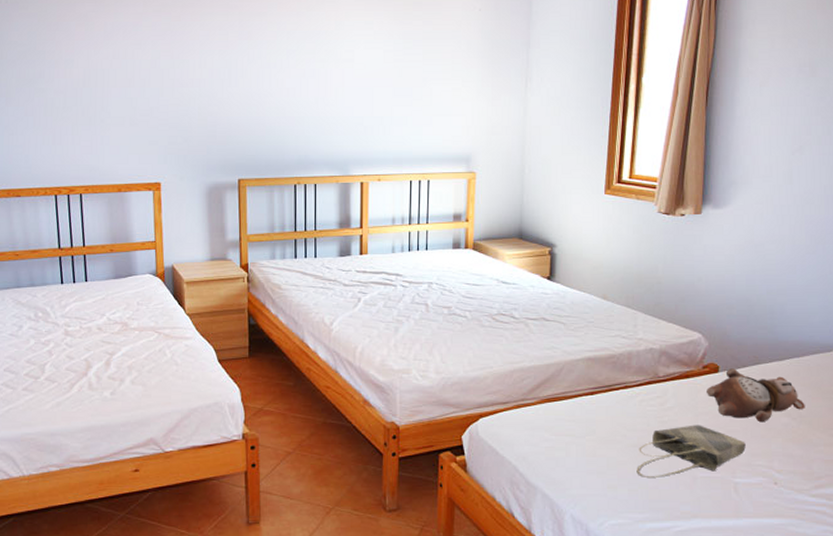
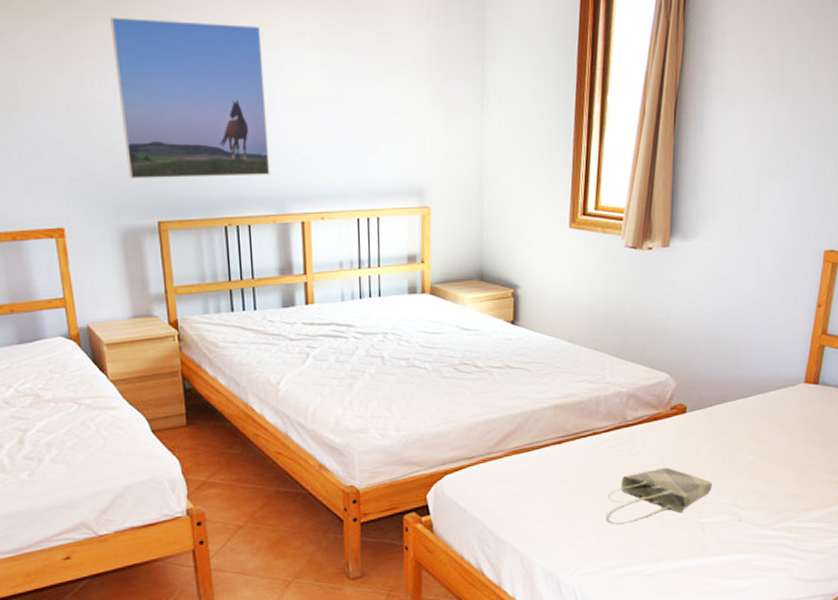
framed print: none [213,12,337,143] -> present [110,16,270,179]
teddy bear: present [707,368,805,423] -> none [674,408,769,461]

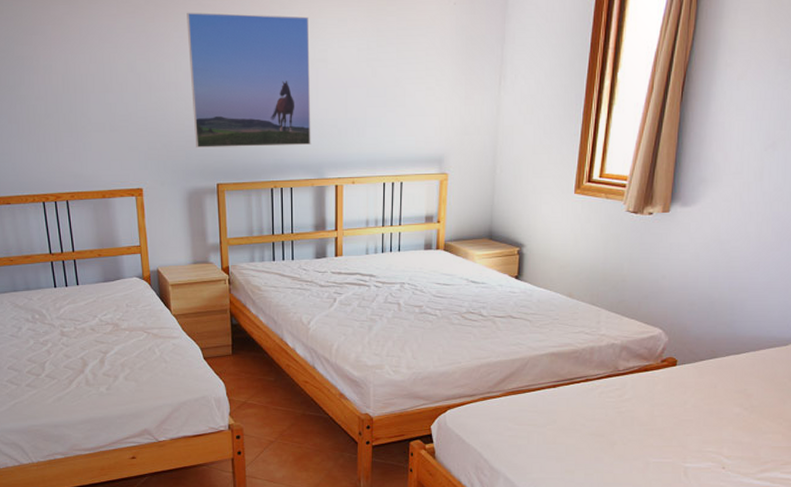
tote bag: present [606,467,712,524] -> none [593,415,698,463]

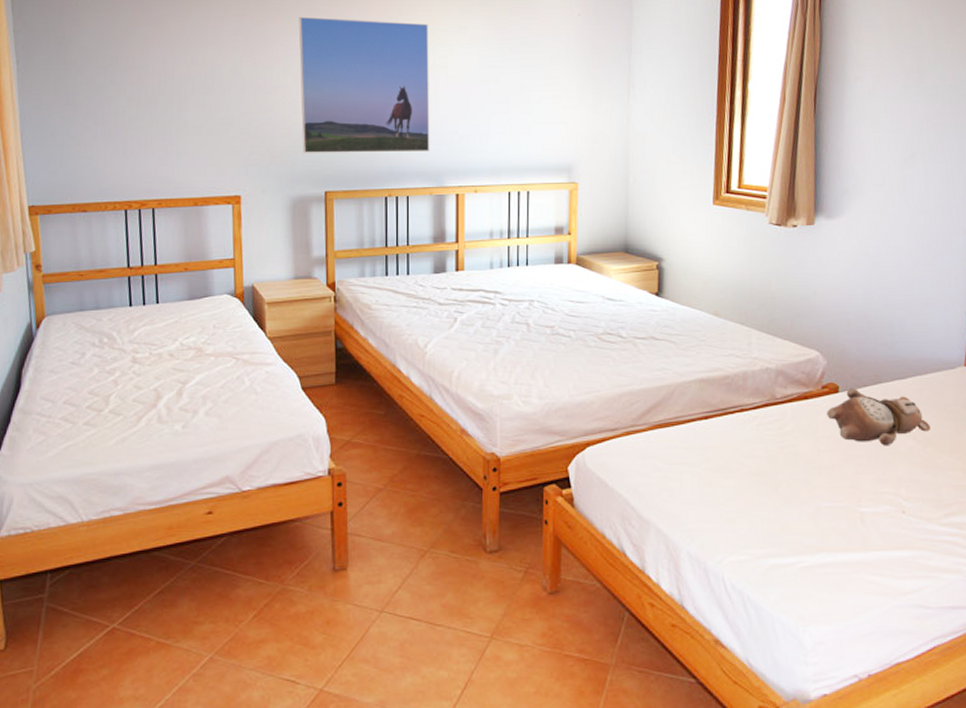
teddy bear: none [664,362,758,412] -> present [827,388,931,446]

